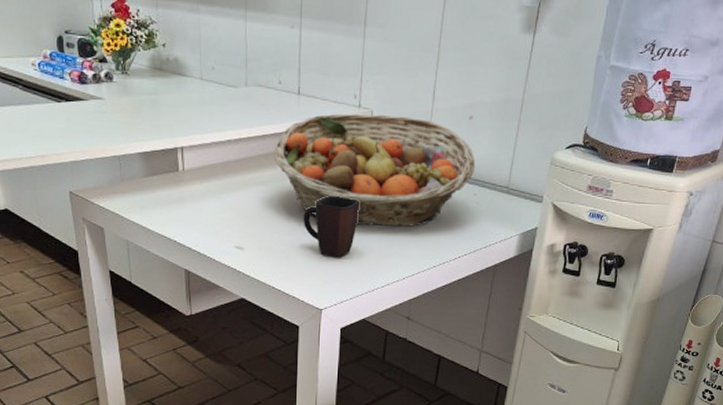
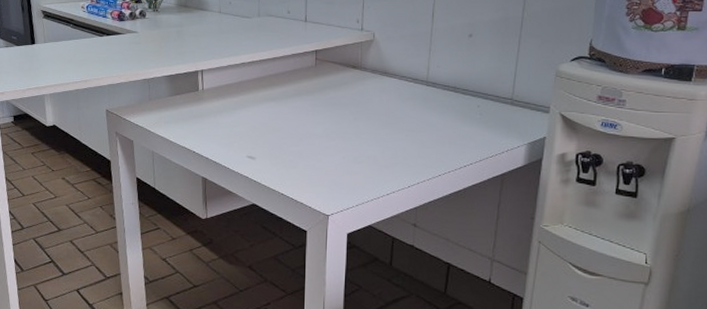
fruit basket: present [273,113,476,227] -> none [282,35,478,138]
mug: present [303,196,360,258] -> none [310,110,364,167]

